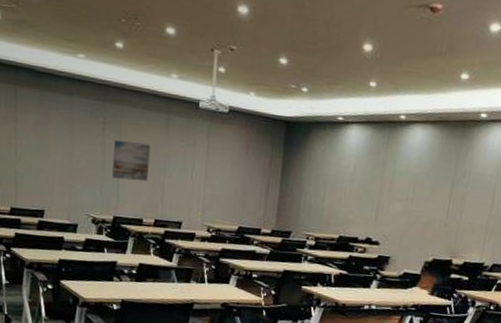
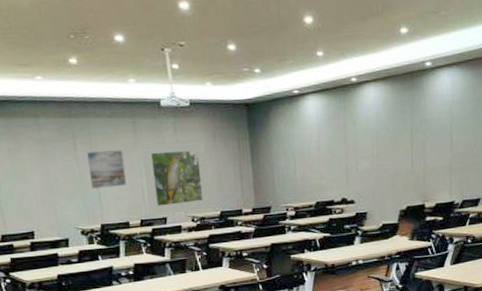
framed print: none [165,143,237,221] -> present [141,141,212,217]

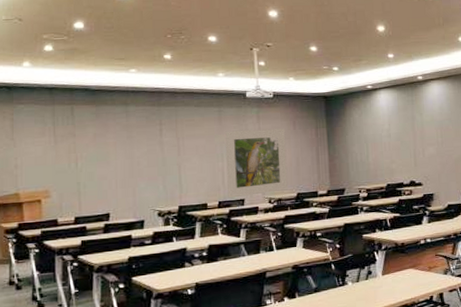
wall art: present [87,150,126,189] -> none [172,136,208,172]

